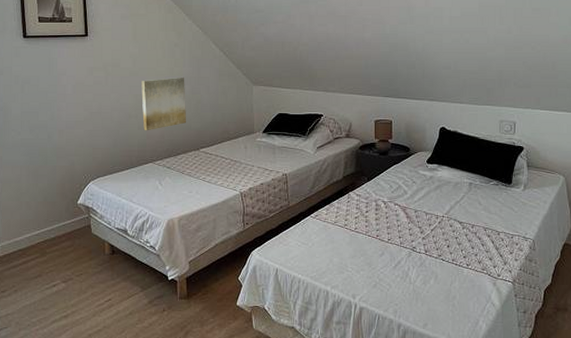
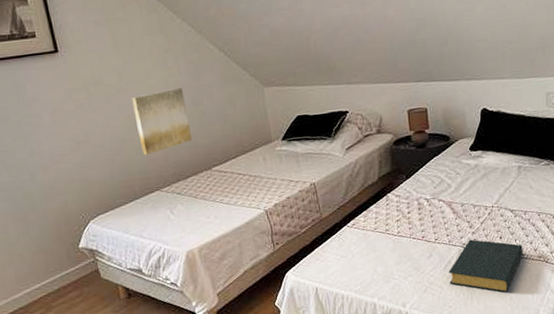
hardback book: none [397,244,468,299] -> present [448,239,523,293]

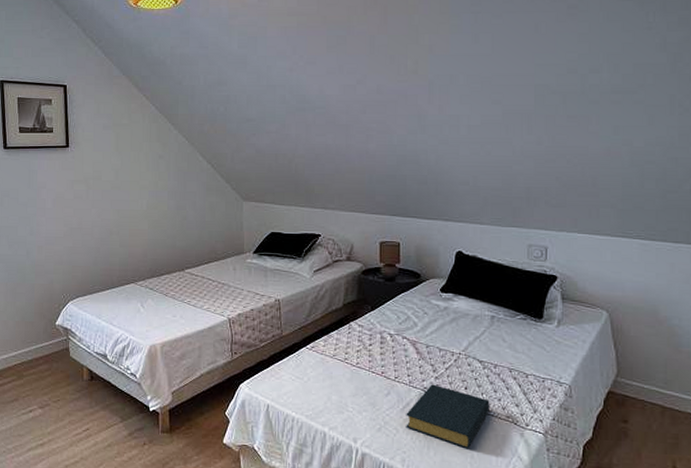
wall art: present [132,87,193,156] -> none [123,191,171,249]

